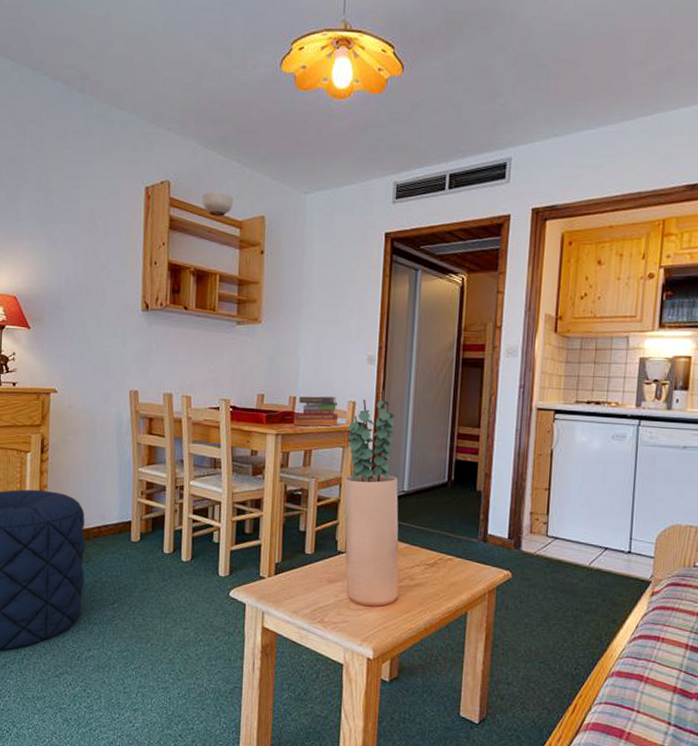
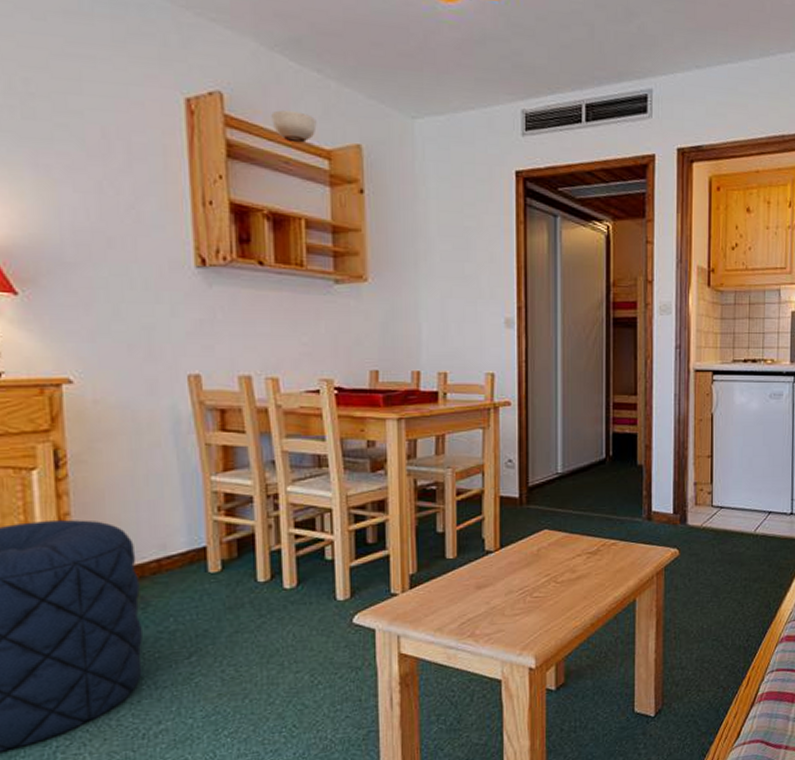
books: present [293,396,339,427] -> none [418,368,475,407]
vase: present [344,390,400,607] -> none [487,358,560,610]

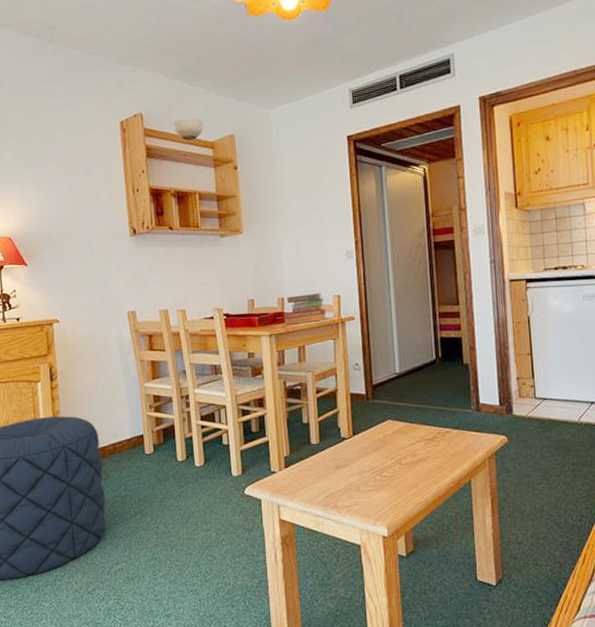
books: none [418,368,475,407] -> present [284,292,326,325]

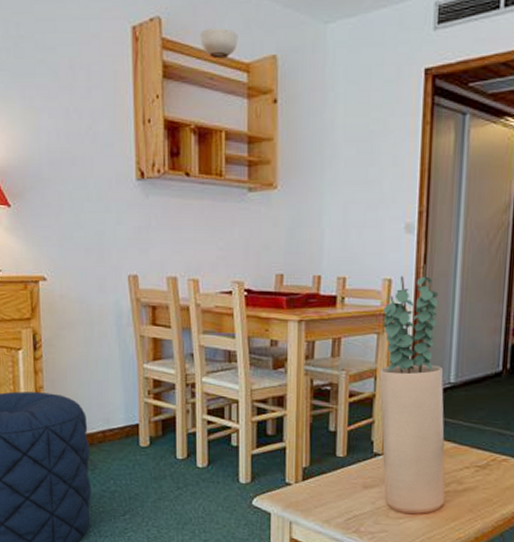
books: present [284,292,326,325] -> none [318,273,372,311]
vase: none [336,281,405,487] -> present [379,264,446,515]

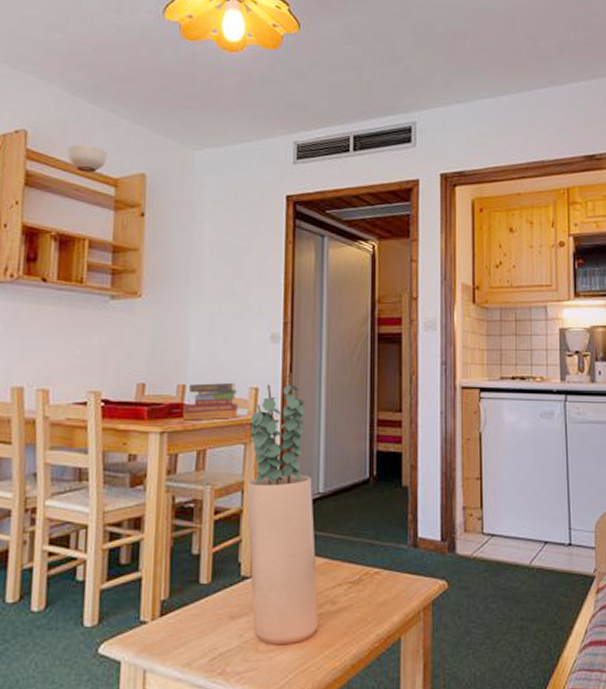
books: none [318,273,372,311] -> present [182,382,239,421]

